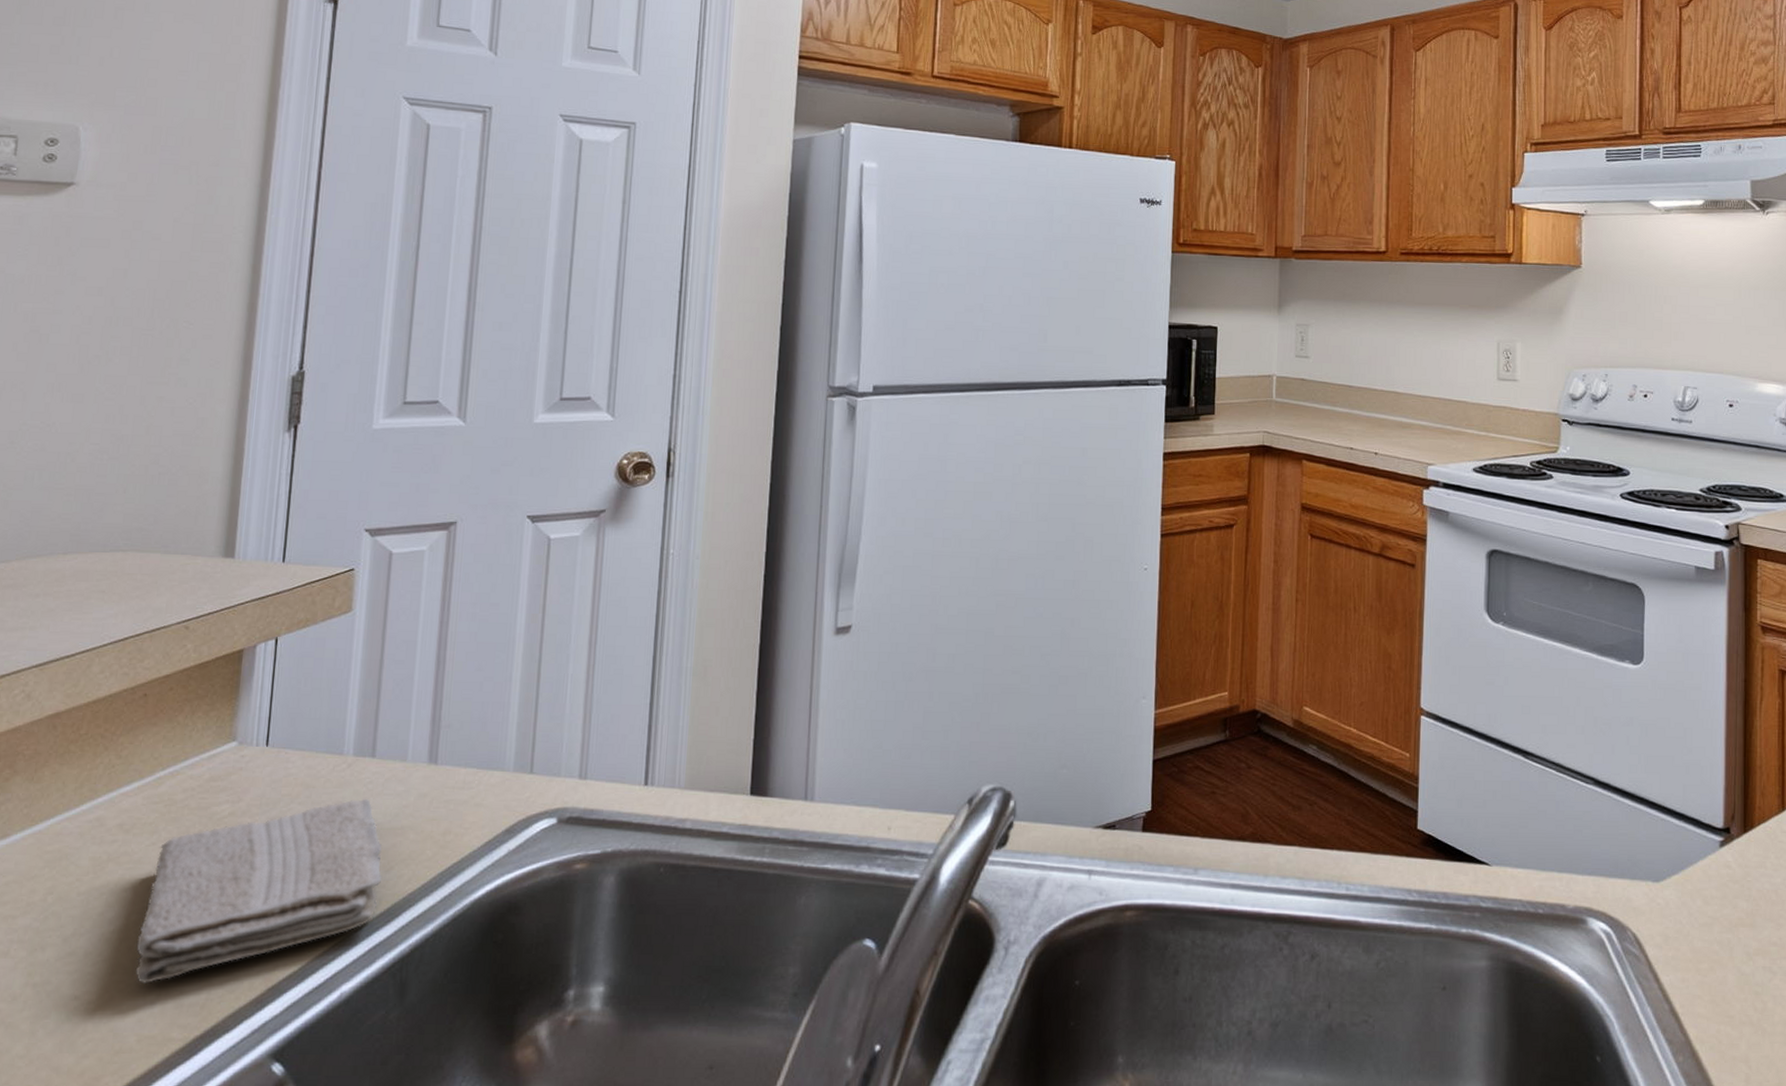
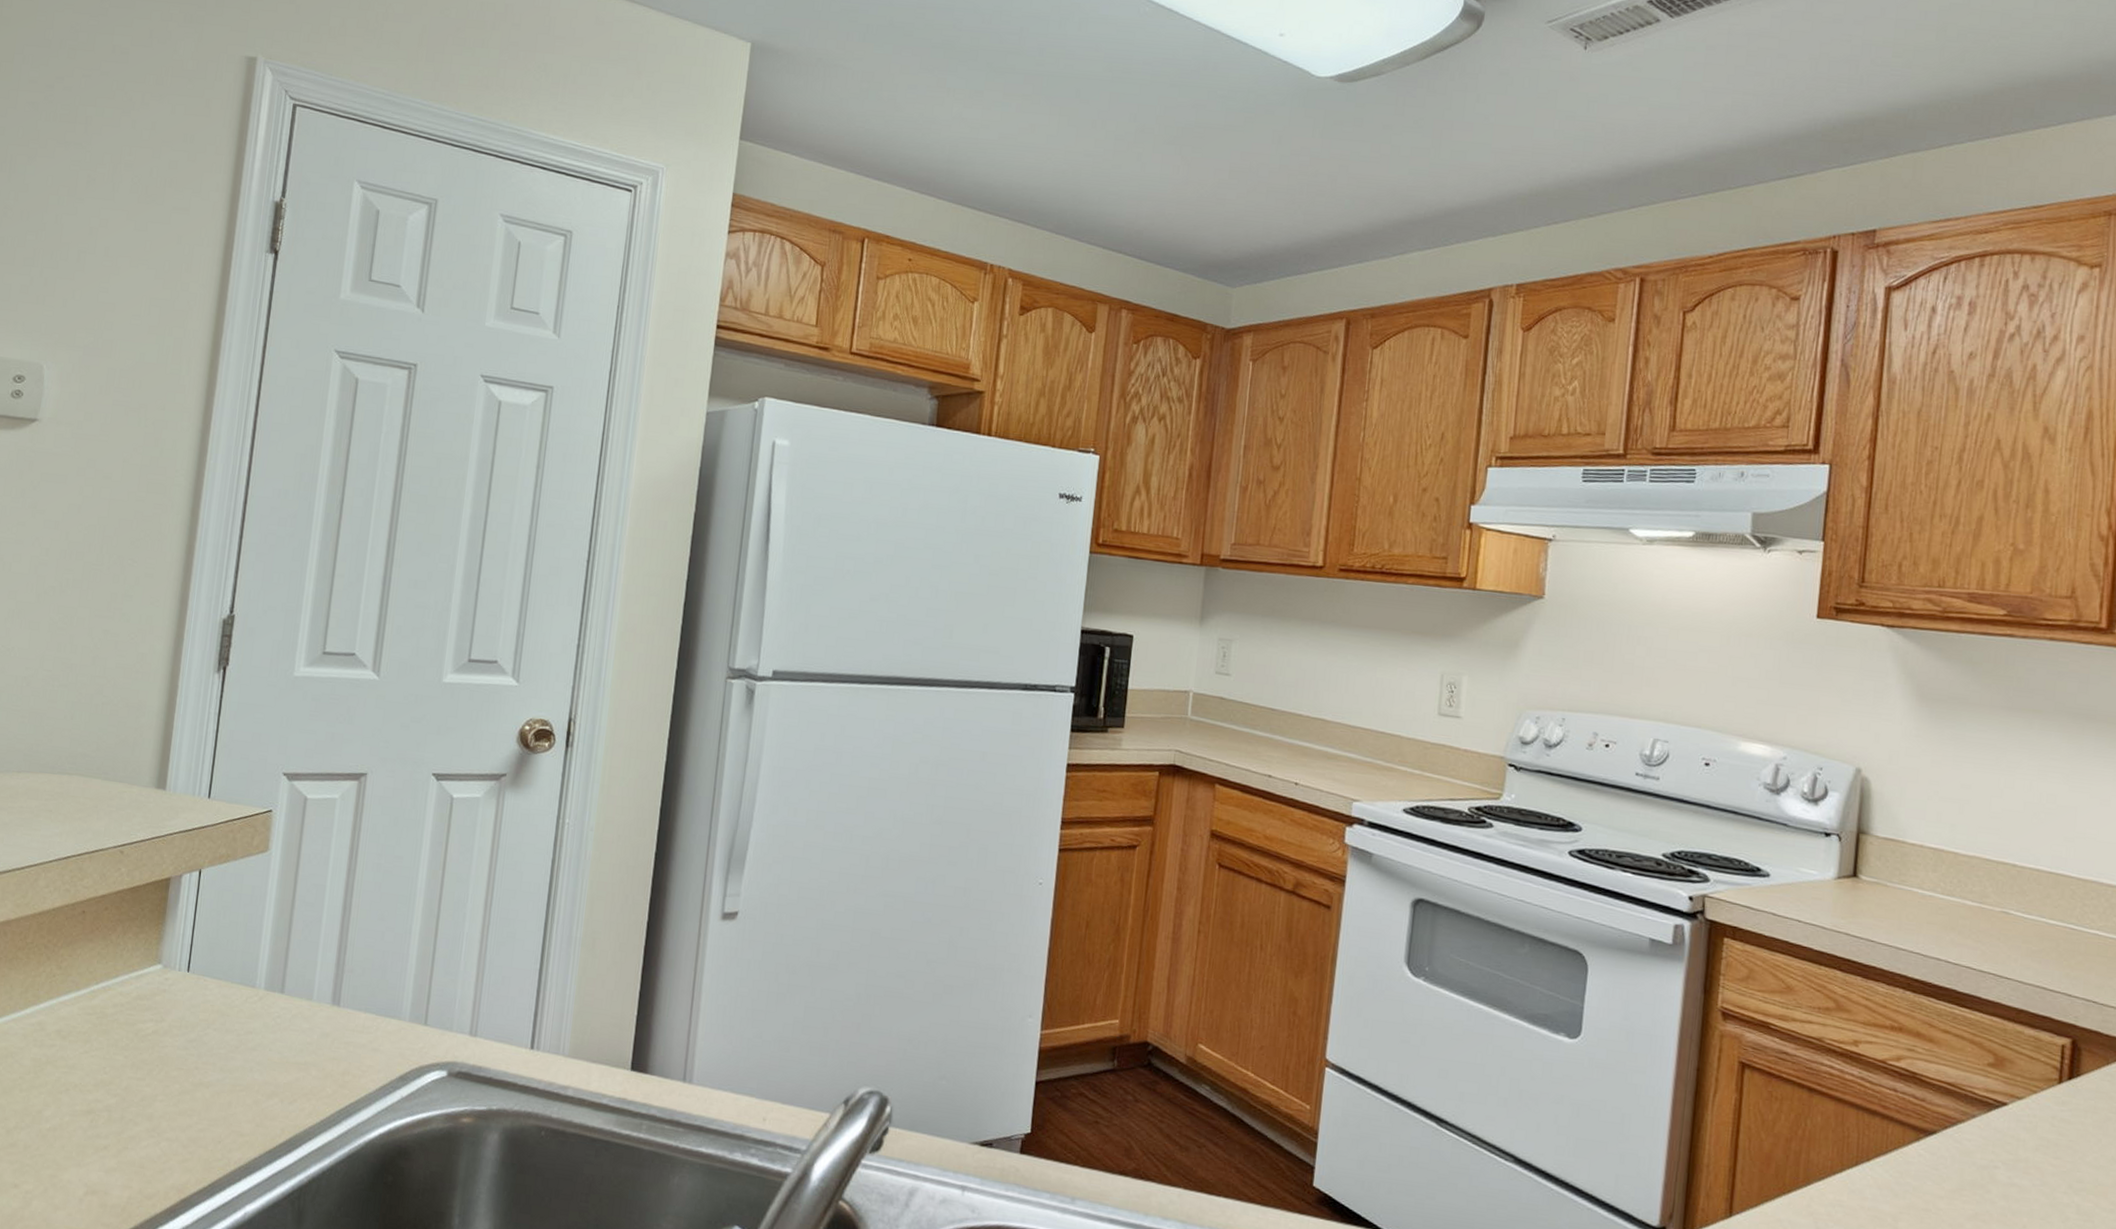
washcloth: present [135,798,383,983] -> none [66,1031,287,1181]

